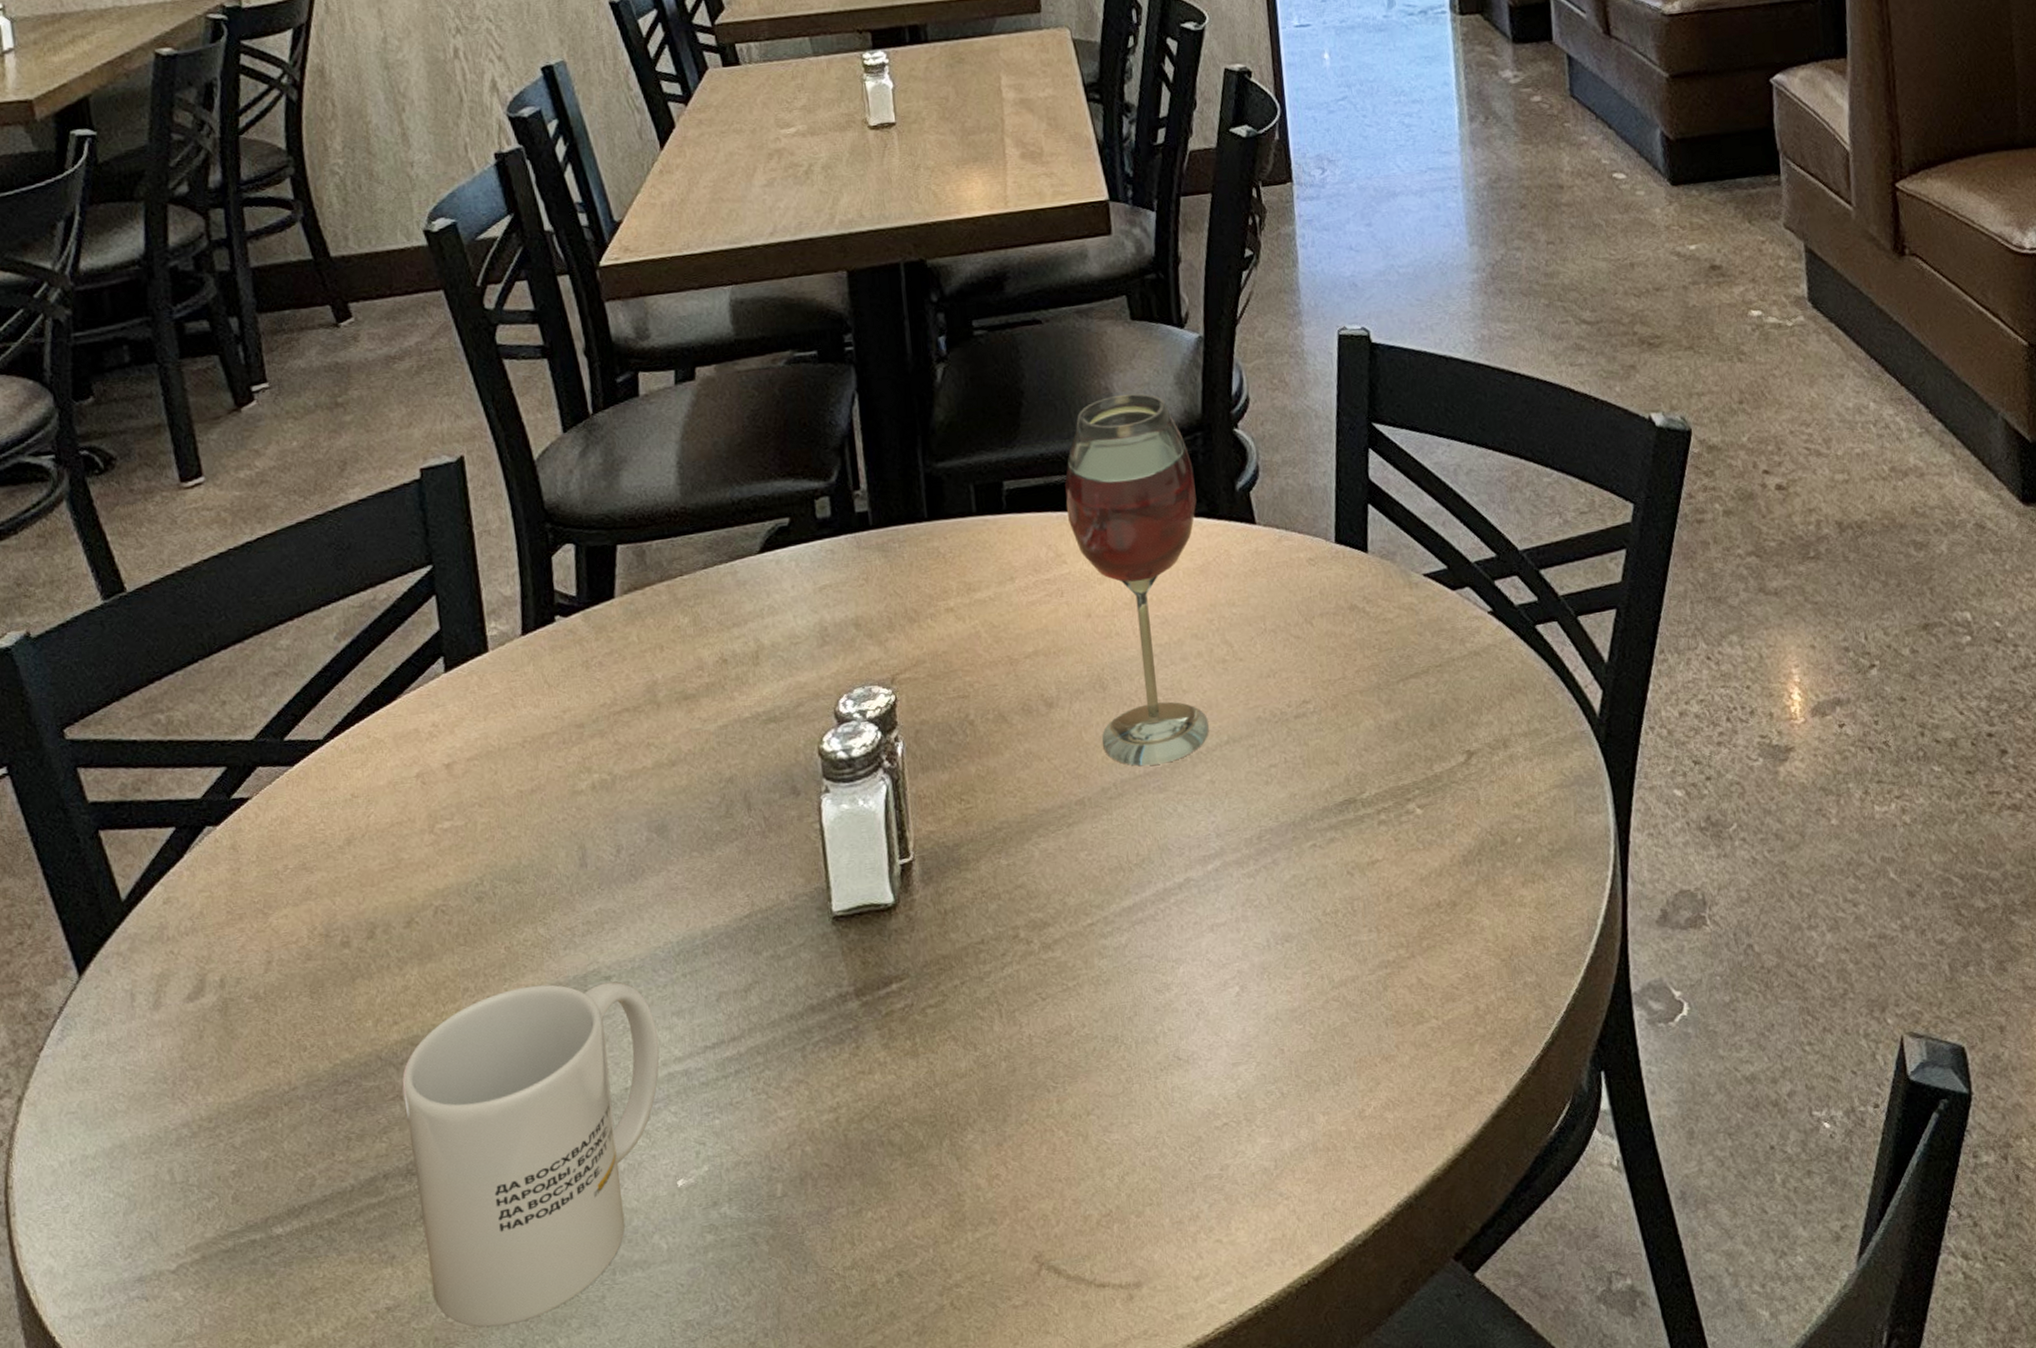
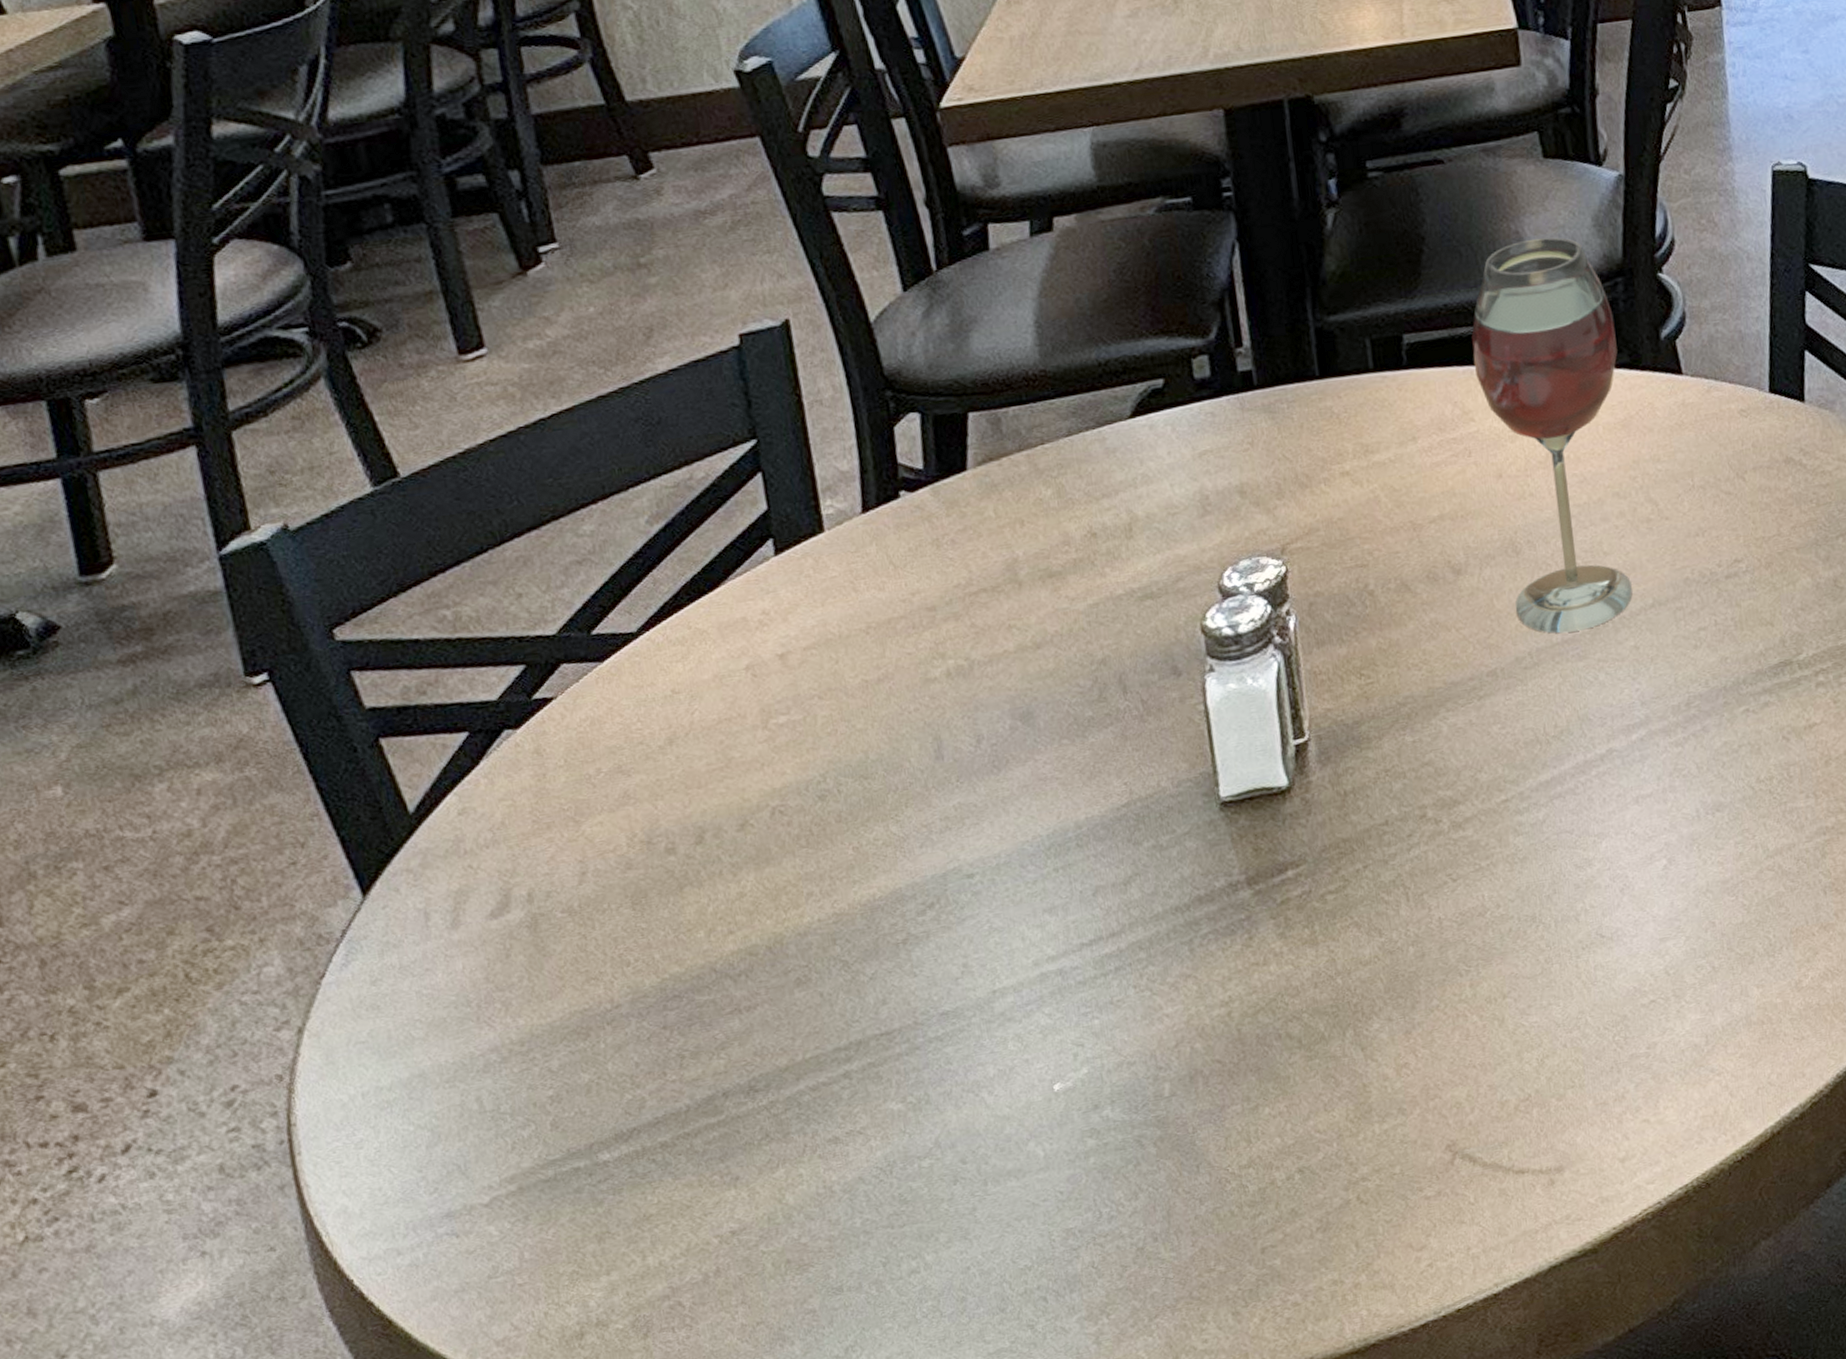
mug: present [402,981,660,1327] -> none [740,879,1031,1247]

